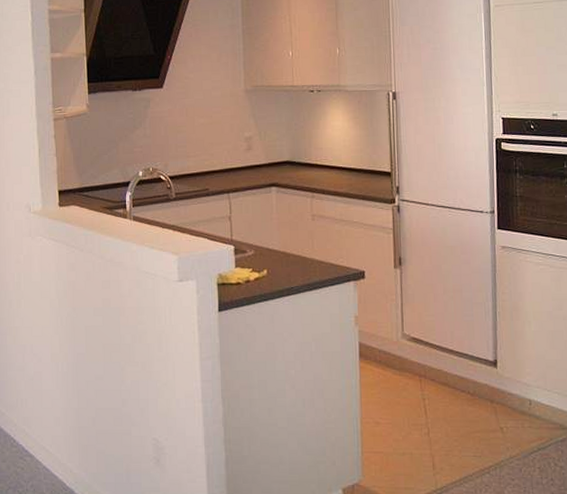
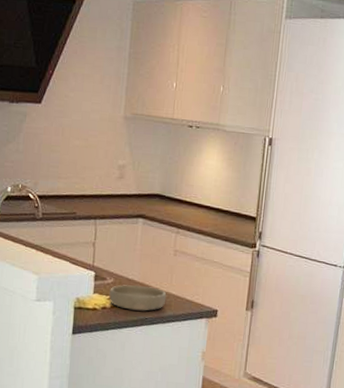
bowl: none [251,255,310,281] -> present [109,285,167,311]

